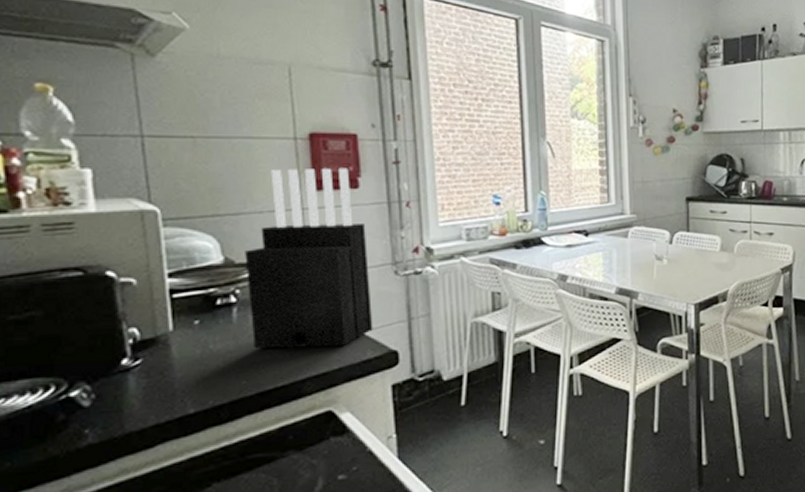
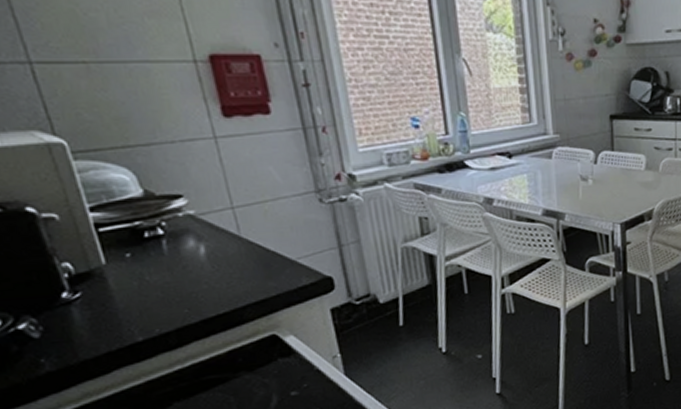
knife block: present [245,167,373,351] -> none [163,92,306,280]

